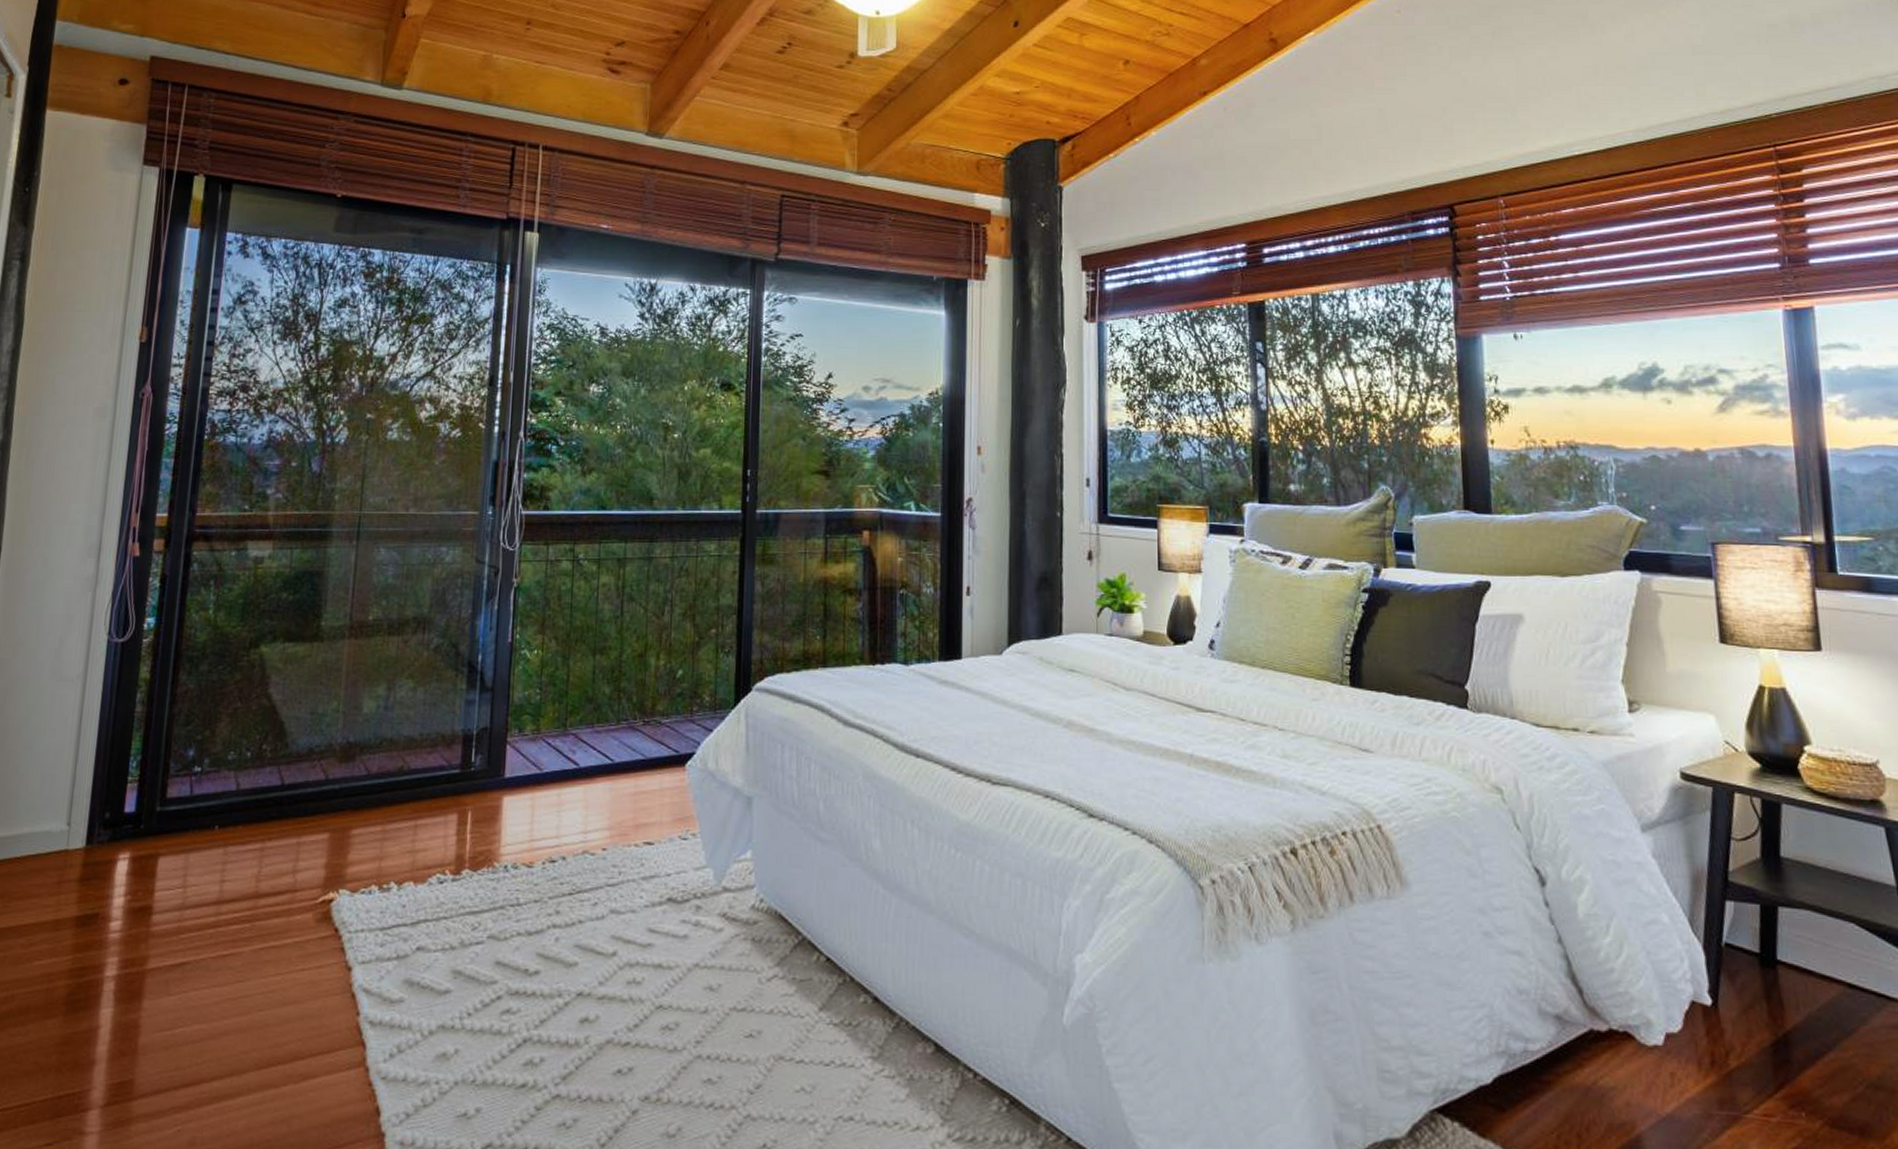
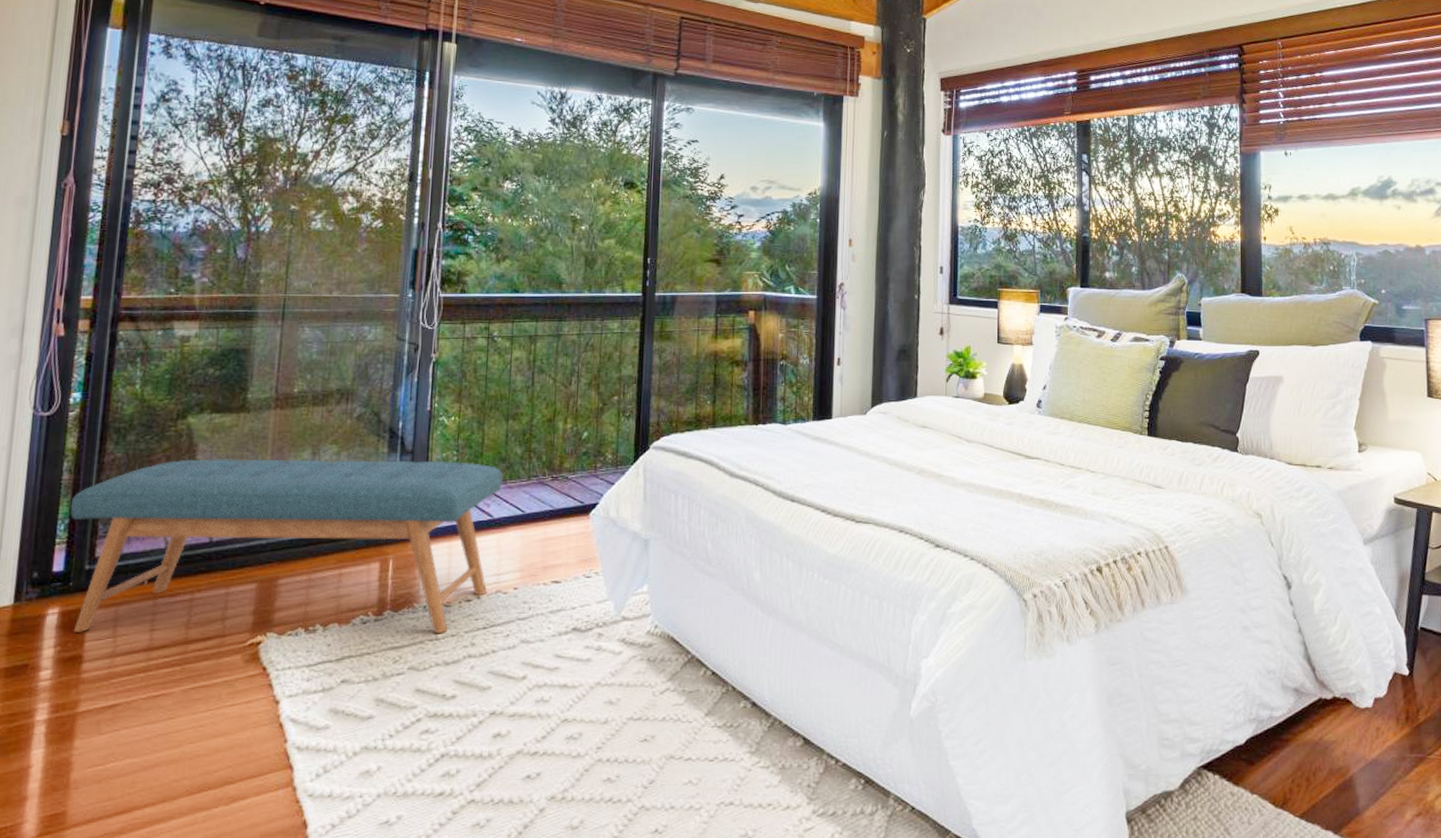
bench: none [142,692,590,898] -> present [70,459,503,633]

